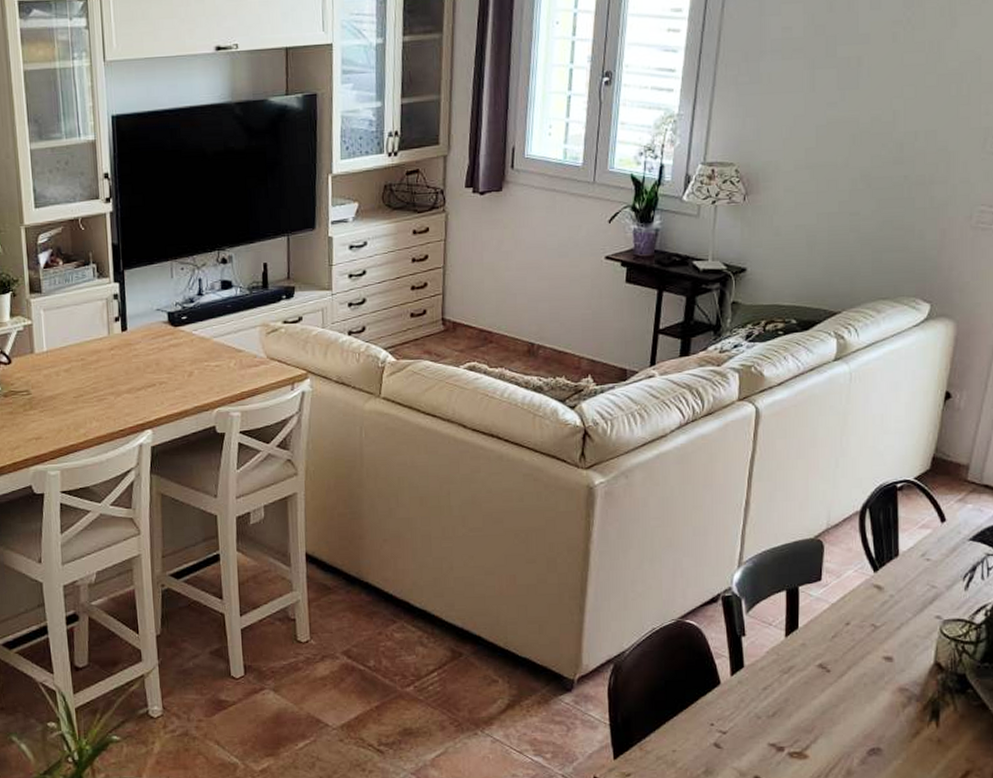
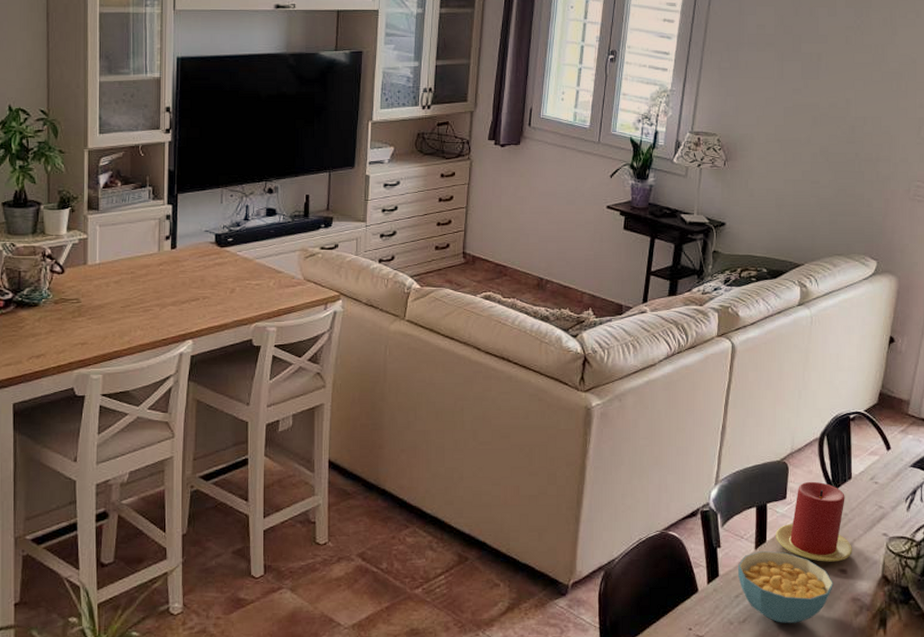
cereal bowl: none [766,638,877,717] -> present [738,551,833,623]
candle: none [809,560,899,649] -> present [775,481,852,562]

